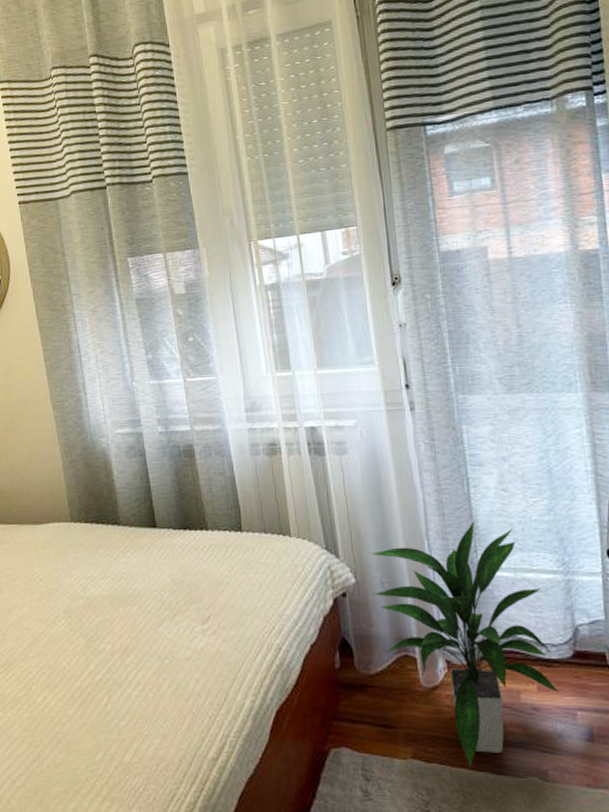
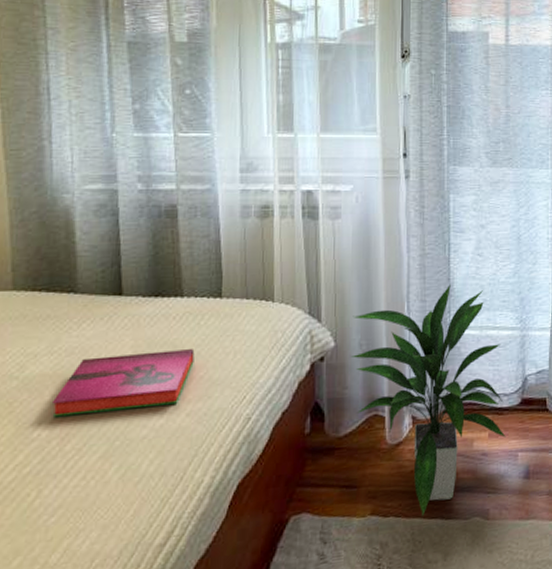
hardback book: none [112,579,224,634] -> present [52,349,195,417]

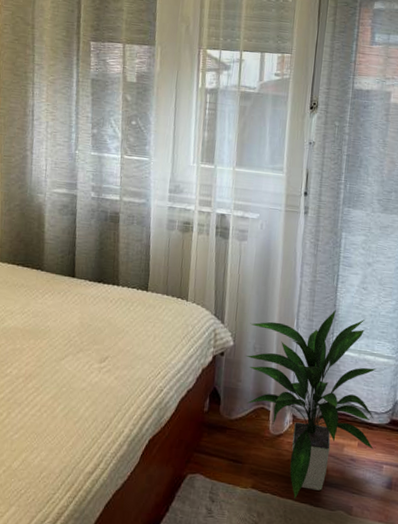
hardback book: present [52,349,195,417] -> none [20,321,125,368]

